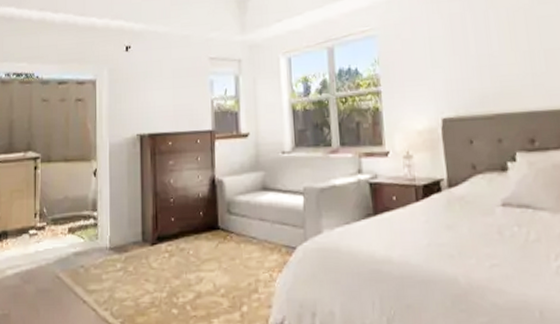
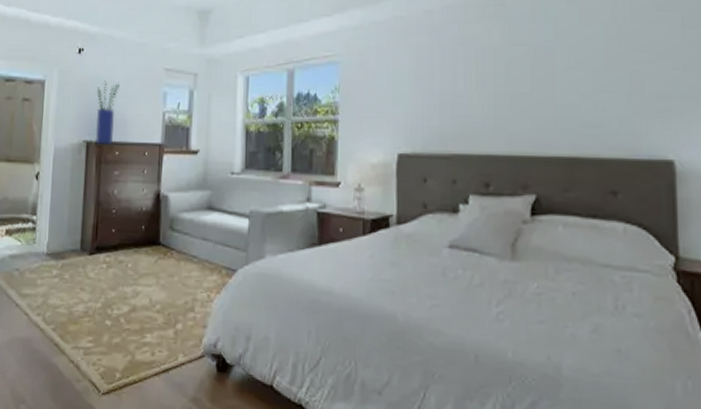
vase: none [147,74,167,137] -> present [94,80,119,146]

